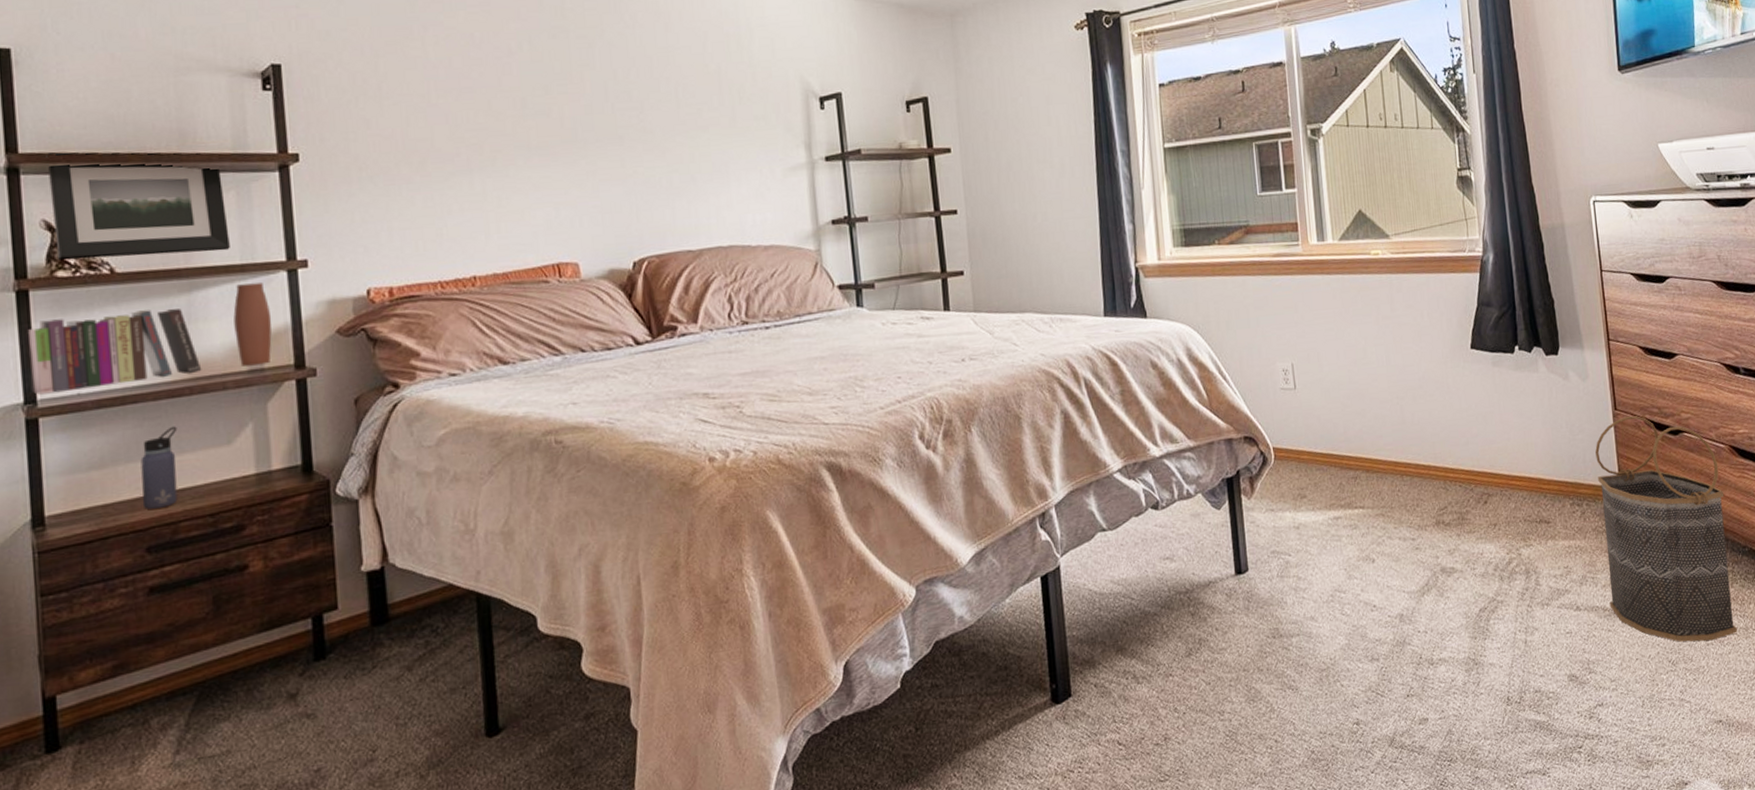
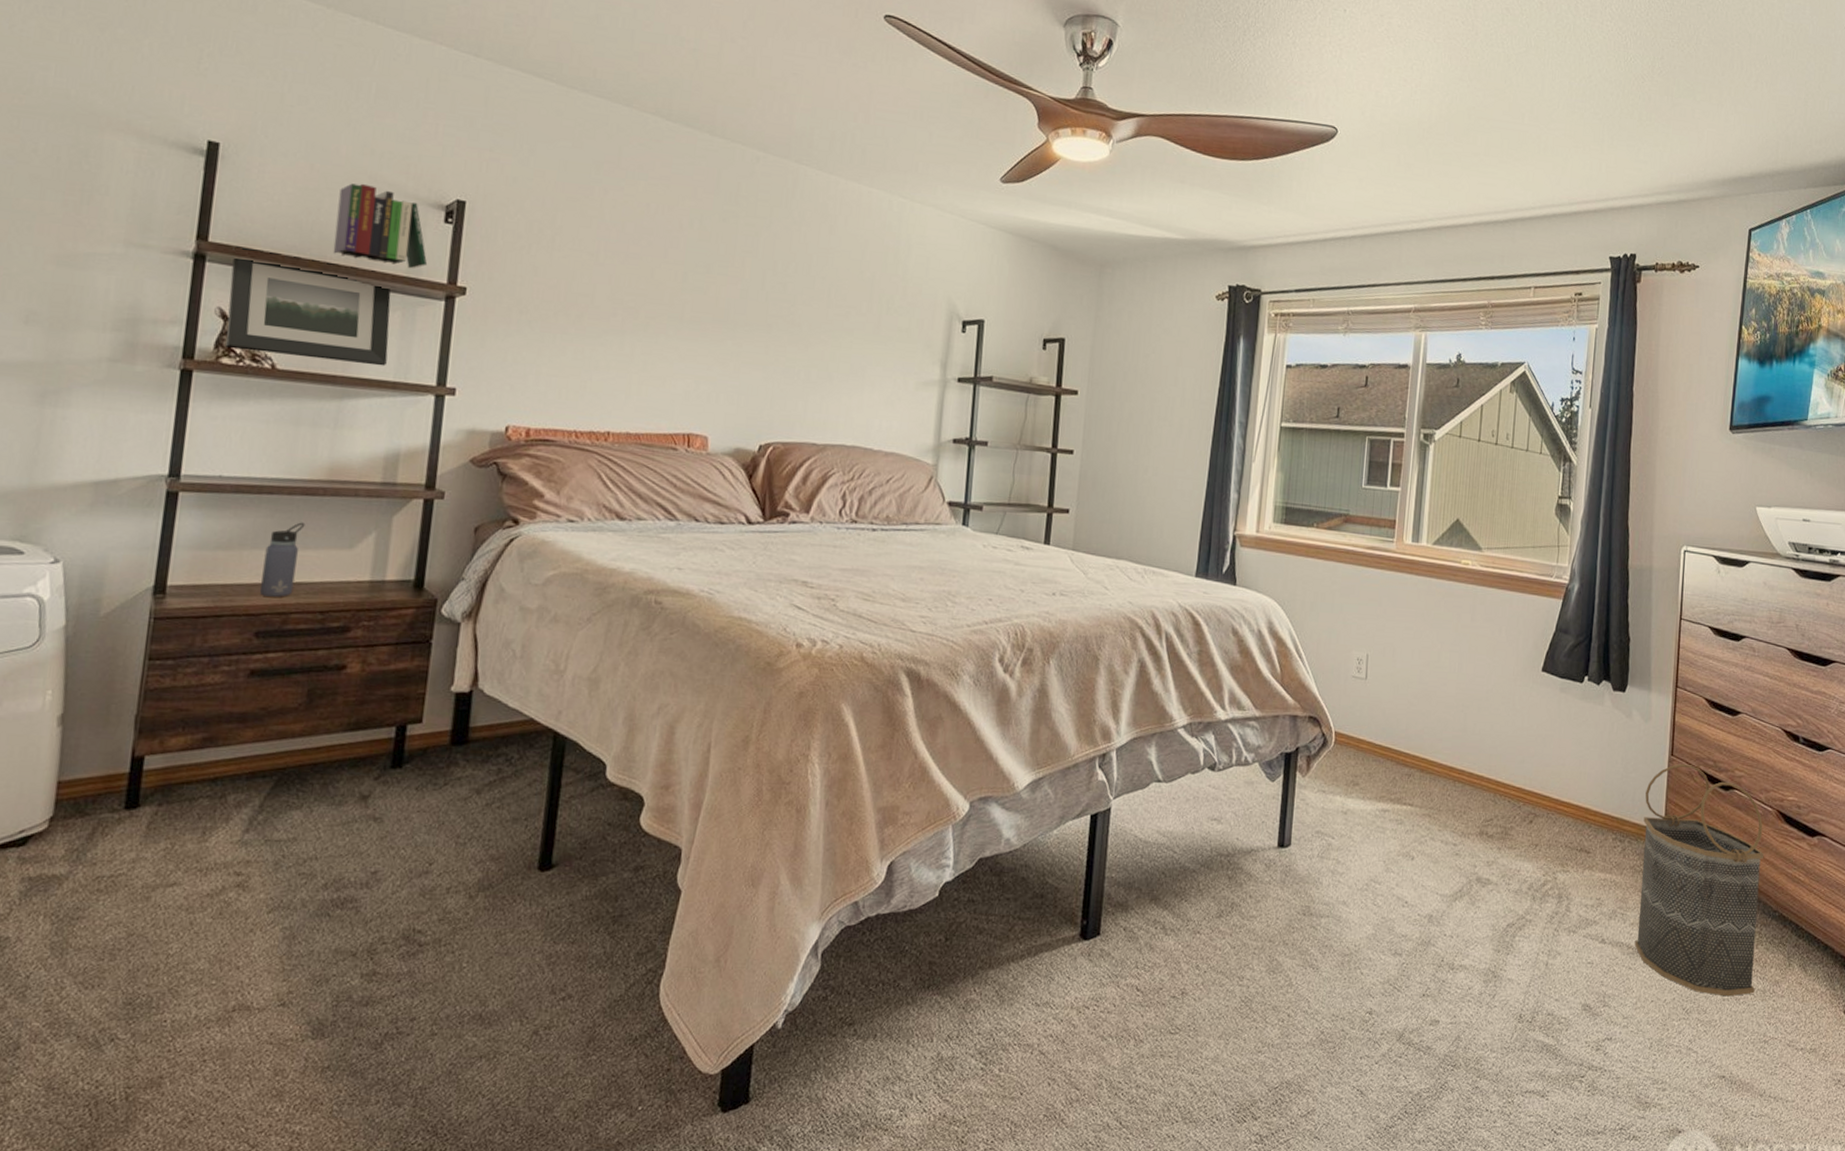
books: present [27,309,202,395] -> none [177,401,339,477]
books: none [147,64,254,145] -> present [333,183,428,269]
vase: present [233,283,272,367] -> none [375,400,413,480]

